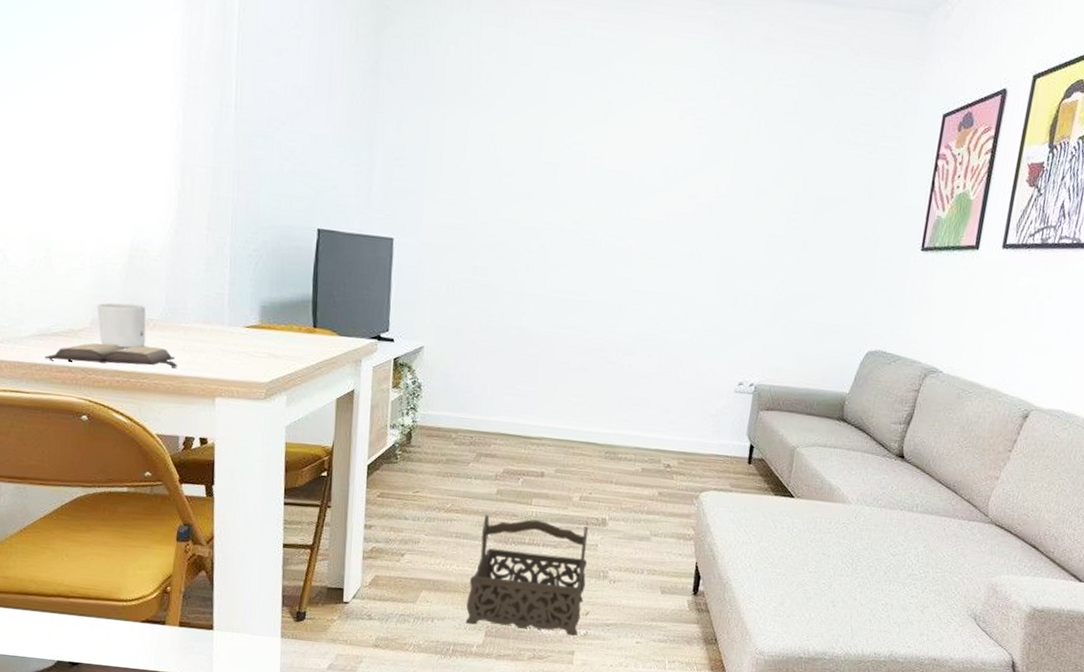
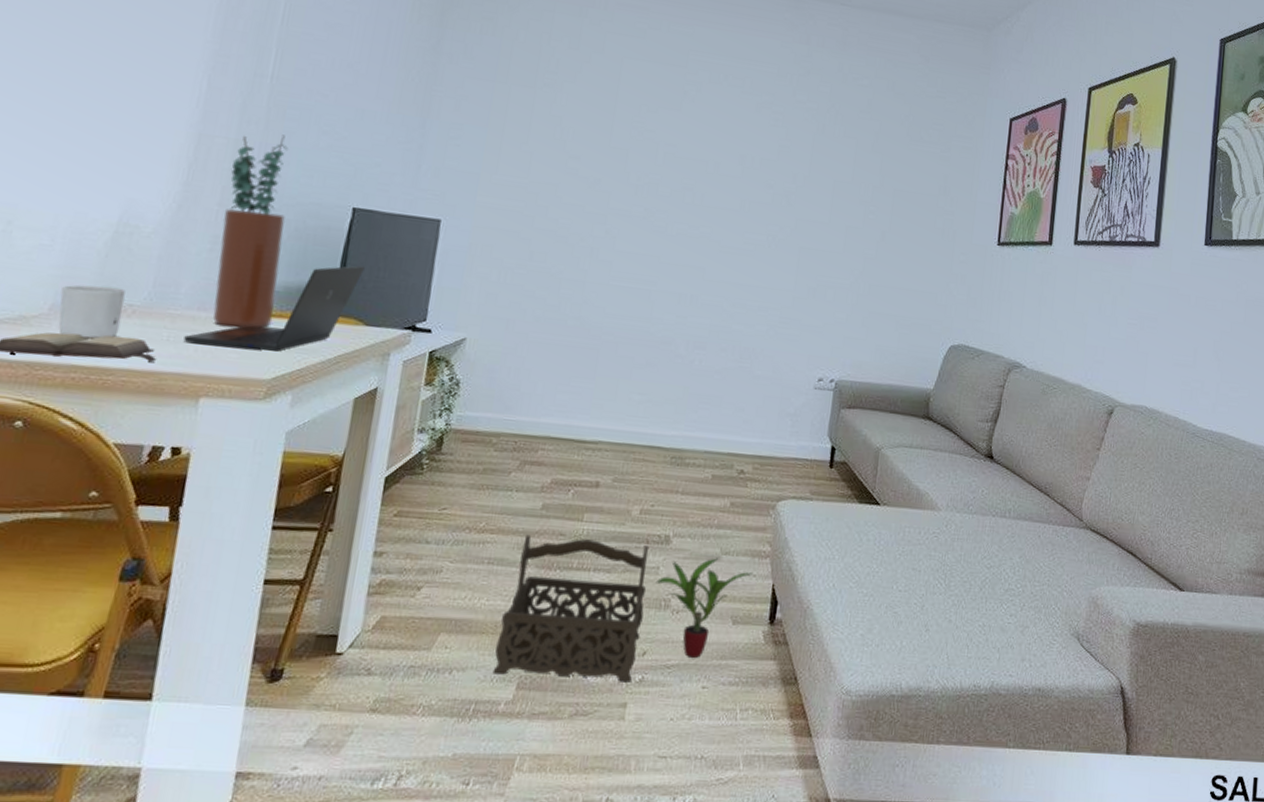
laptop: none [196,282,333,358] -> present [183,265,365,351]
vase: none [212,162,264,338] -> present [212,134,288,328]
potted plant: none [595,538,679,619] -> present [655,558,754,658]

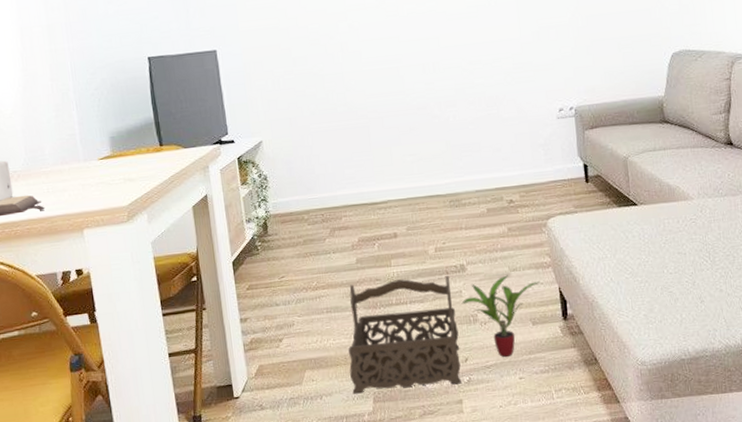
laptop: present [183,265,365,351] -> none [58,102,171,191]
vase: present [212,134,288,328] -> none [51,12,116,172]

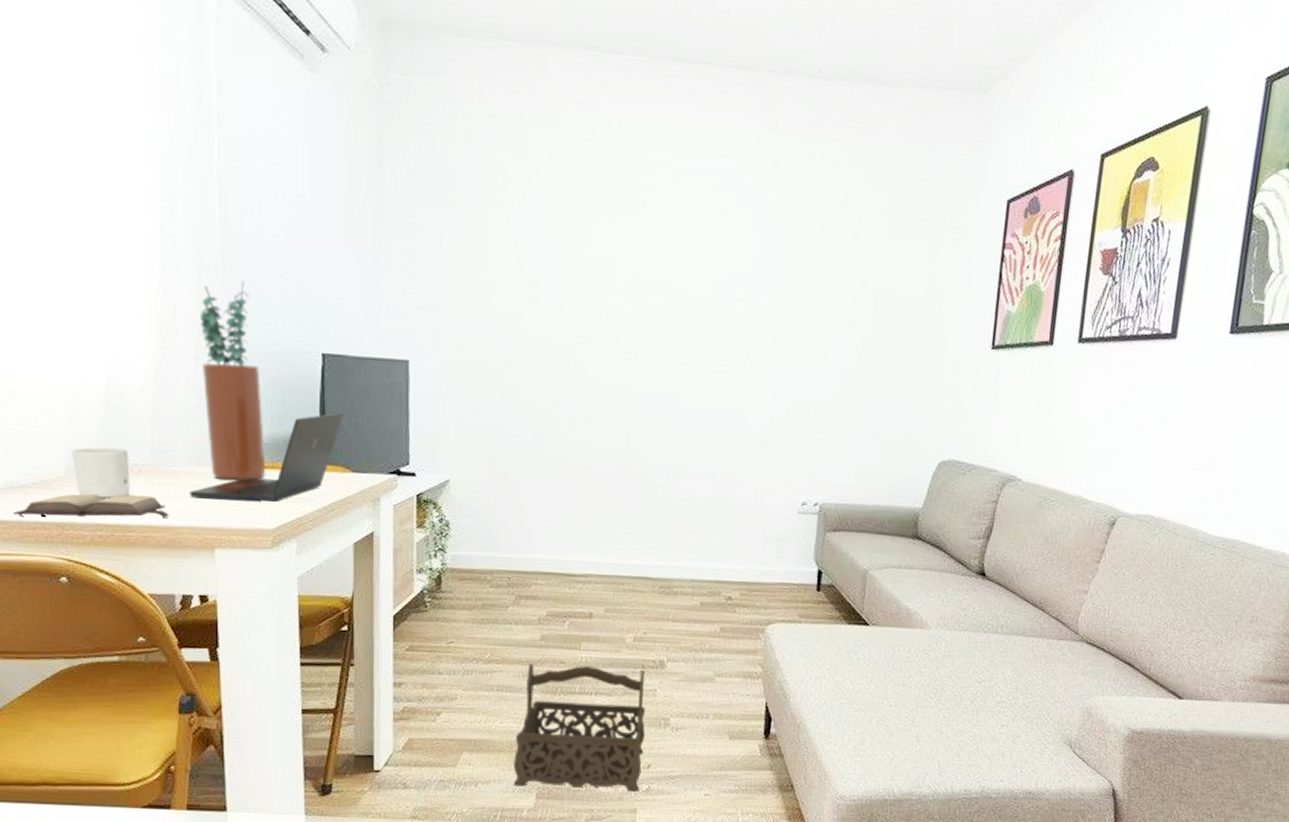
vase: none [51,12,116,172] -> present [200,281,266,480]
laptop: none [58,102,171,191] -> present [189,413,343,502]
potted plant: present [461,275,541,357] -> none [654,680,747,769]

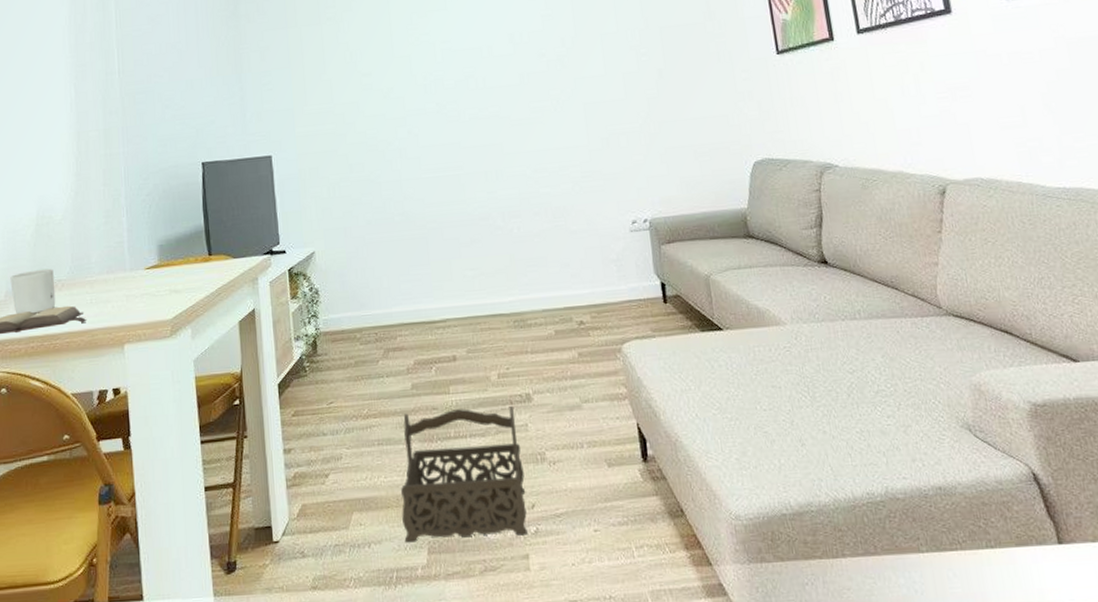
laptop: present [189,413,343,502] -> none [102,209,222,302]
vase: present [200,281,266,480] -> none [106,116,163,282]

